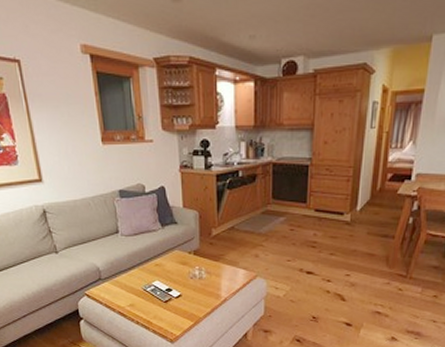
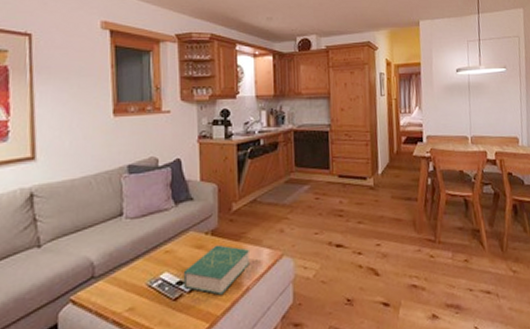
book: none [171,263,228,302] -> present [183,244,251,295]

